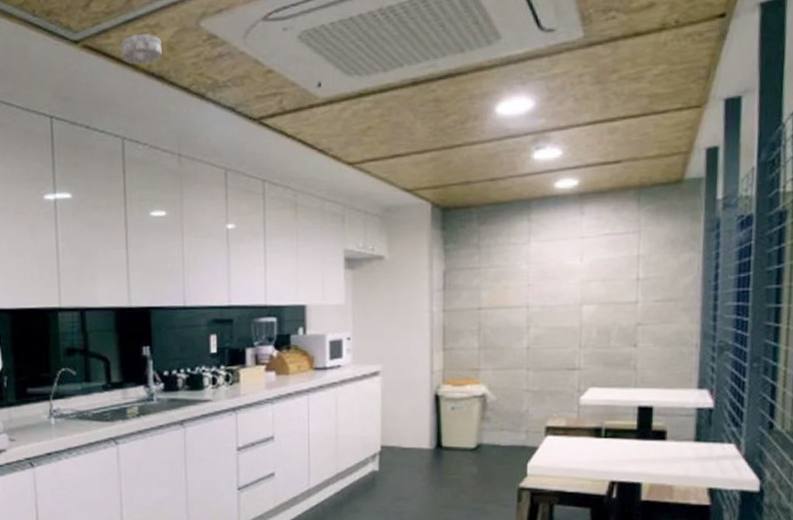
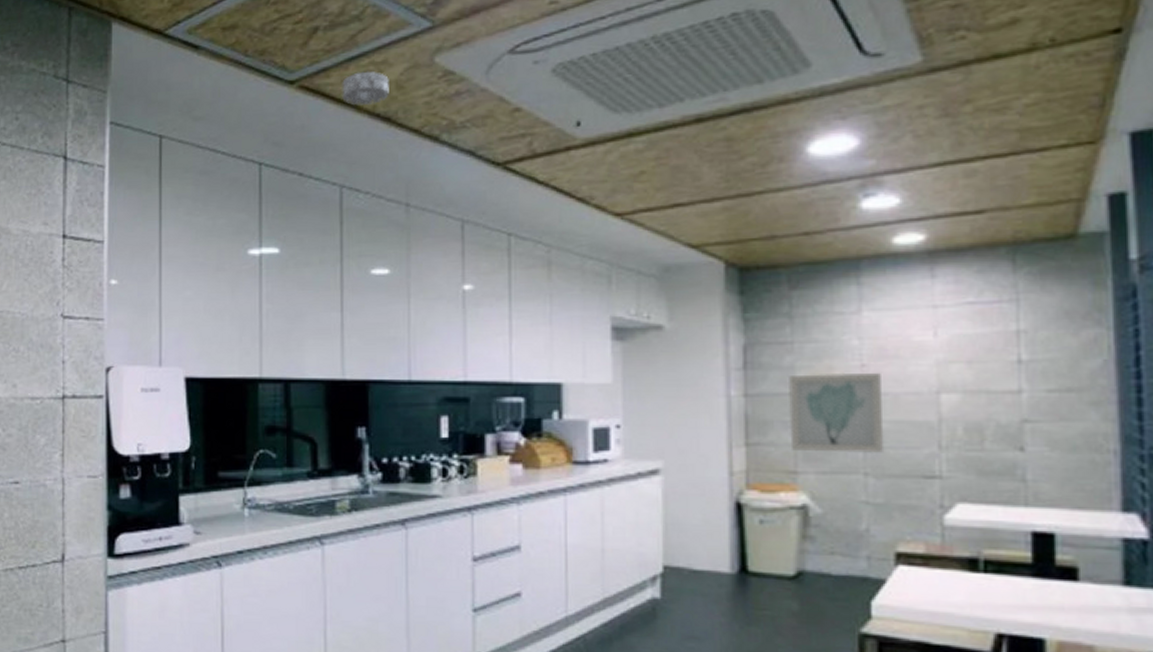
wall art: none [475,290,542,354] -> present [787,372,885,454]

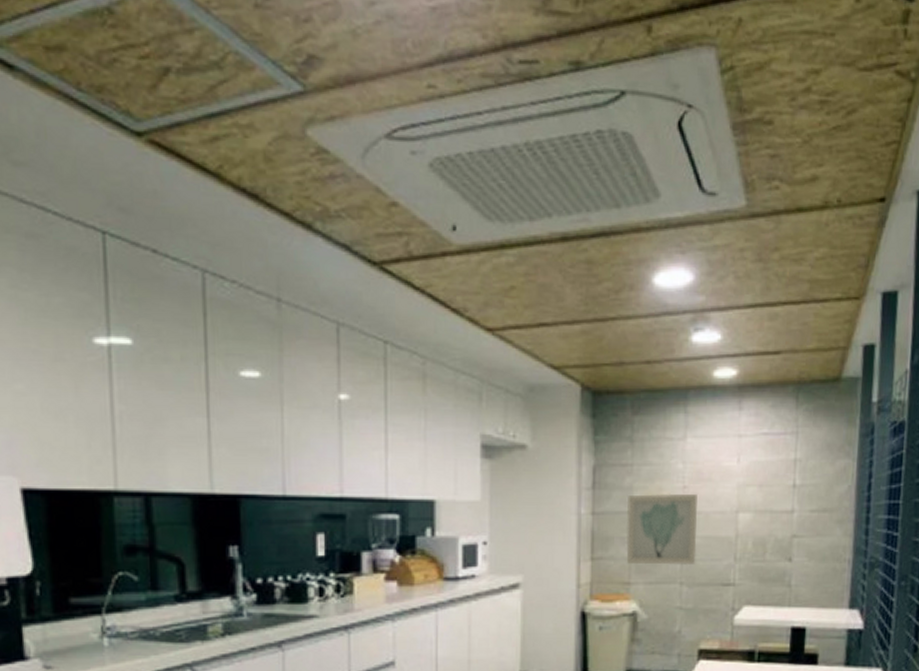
smoke detector: present [342,71,389,106] -> none [200,133,256,177]

